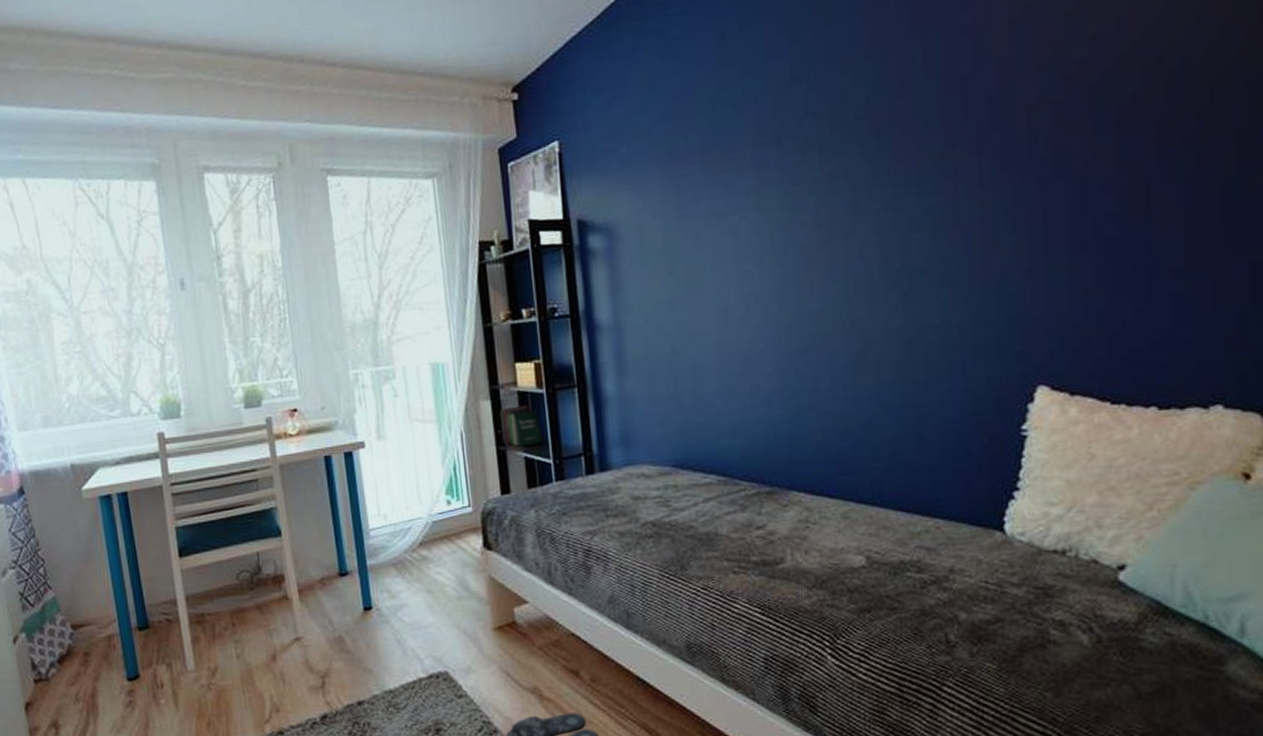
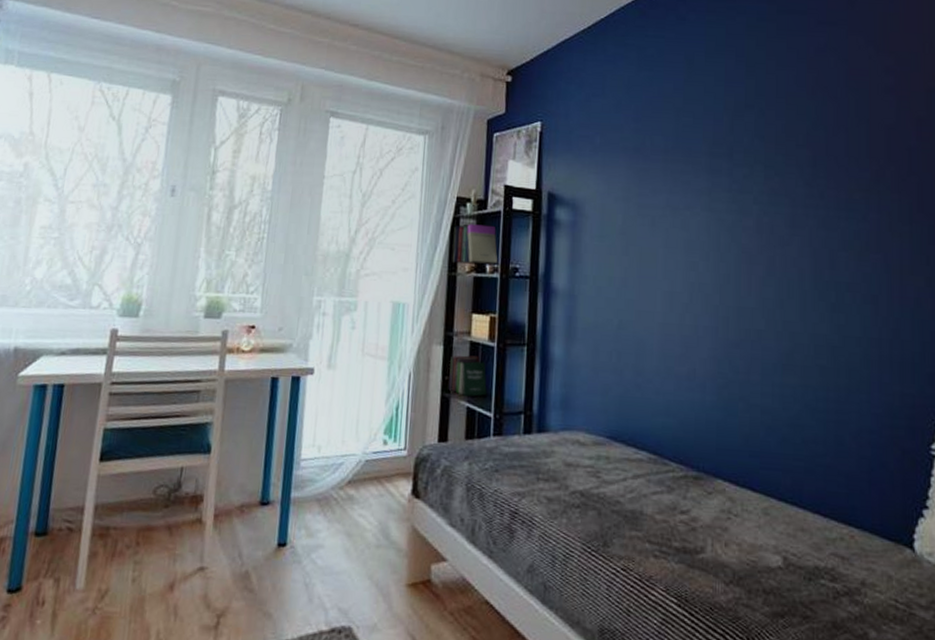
books: none [481,266,533,313] -> present [452,223,498,265]

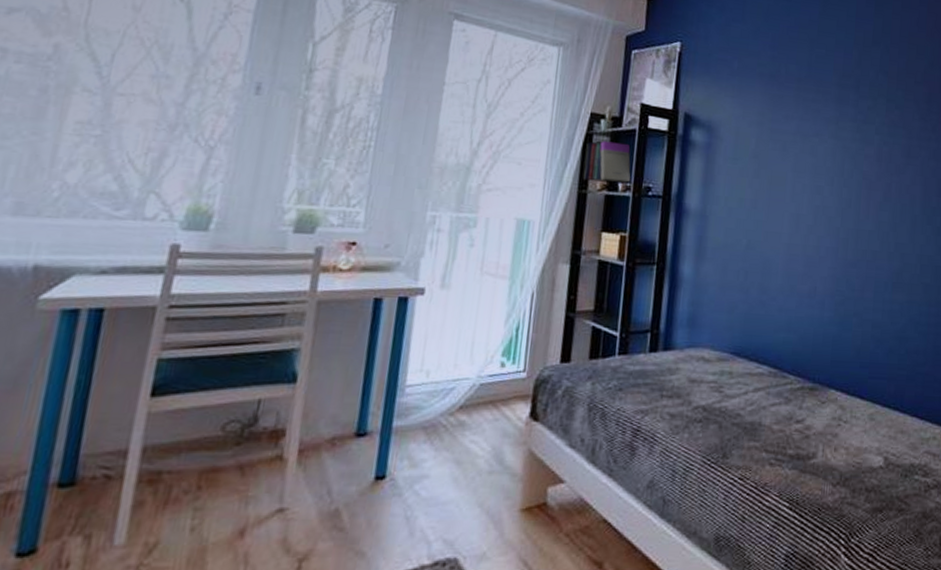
books: present [448,355,487,397] -> none [573,274,614,316]

